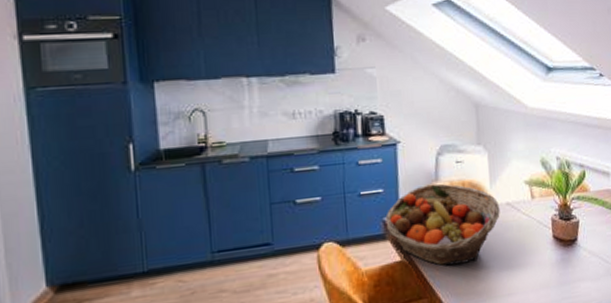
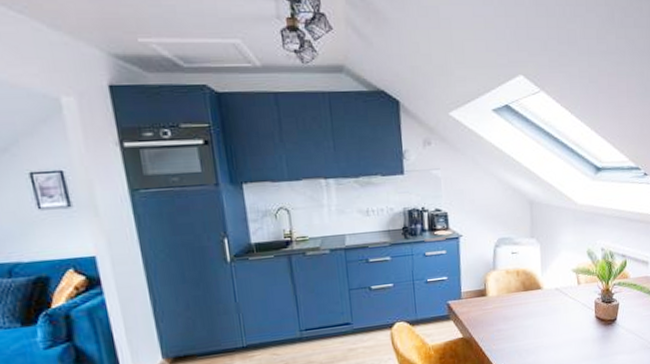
fruit basket: present [385,183,500,266] -> none [449,272,550,342]

